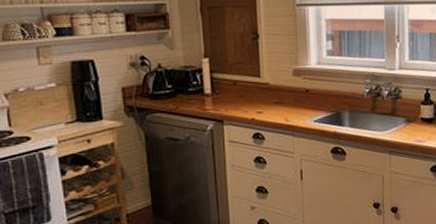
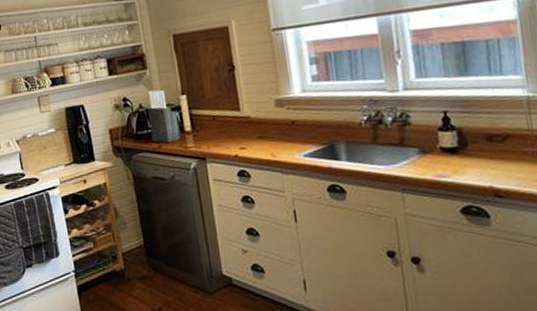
knife block: none [167,51,200,104] -> present [148,90,181,143]

